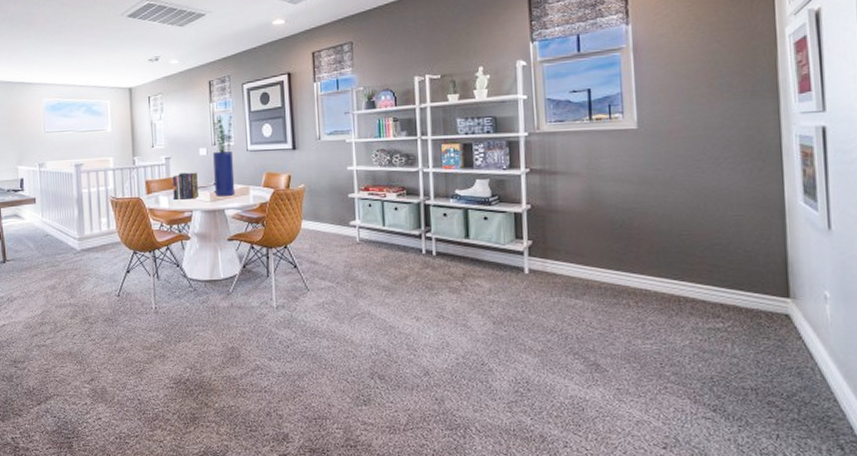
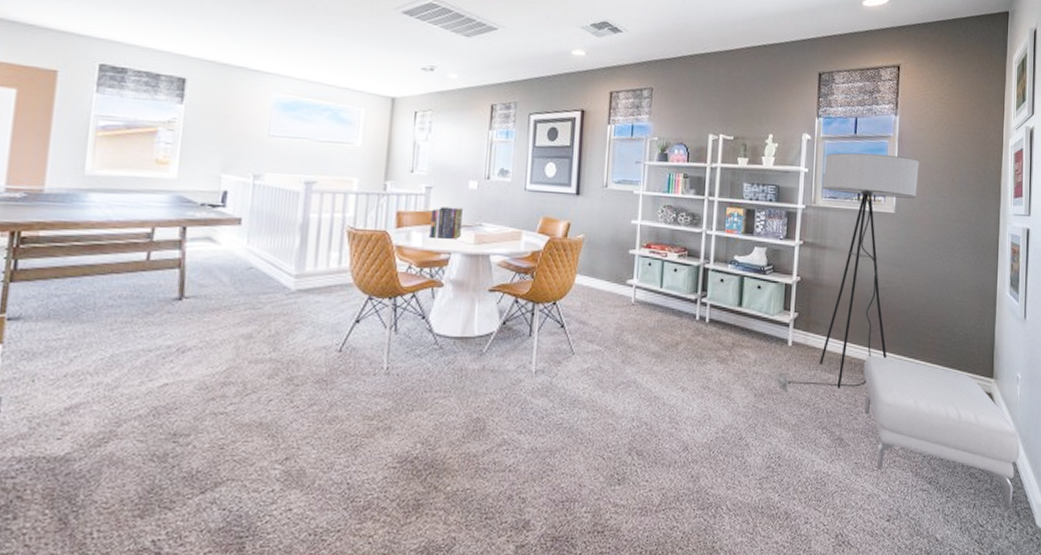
vase: present [213,112,235,198] -> none [480,144,514,241]
floor lamp: none [513,67,664,319] -> present [775,152,919,392]
ottoman: none [616,278,838,442] -> present [863,355,1020,509]

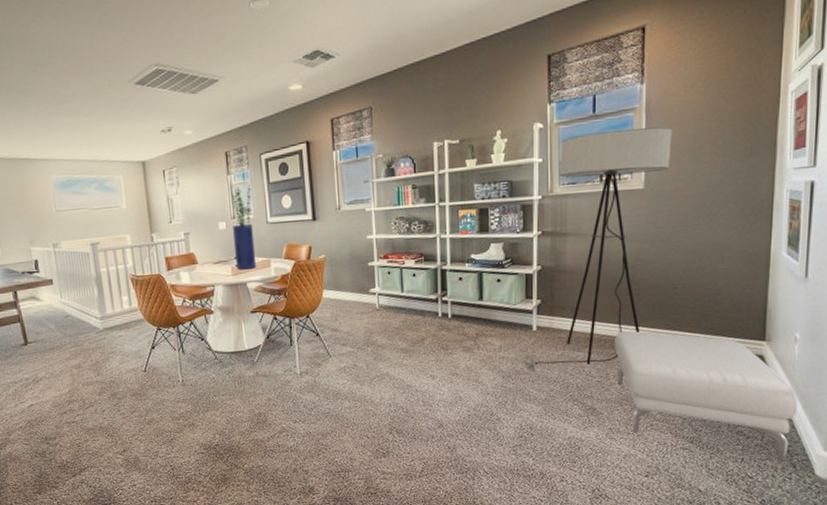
books: present [429,206,463,239] -> none [192,246,220,275]
vase: none [480,144,514,241] -> present [231,184,257,271]

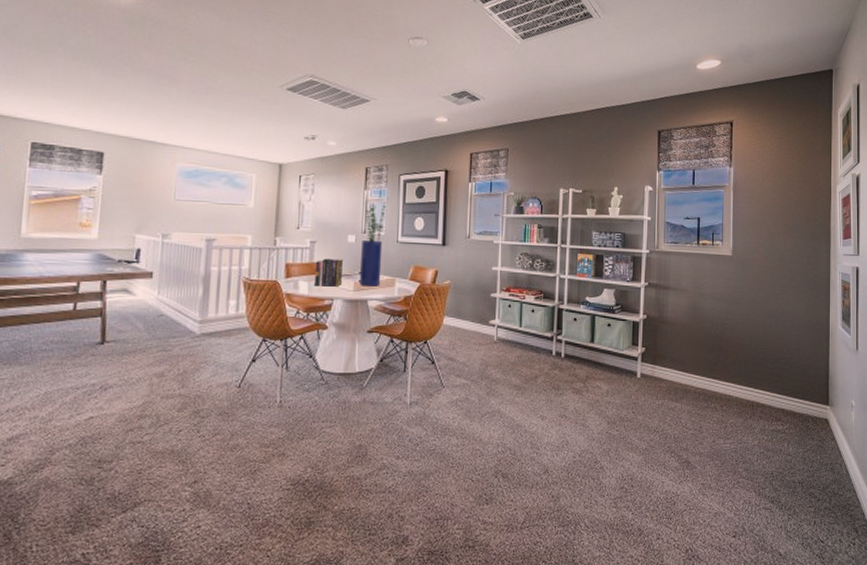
books: none [192,246,220,275] -> present [314,258,343,287]
floor lamp: present [521,127,672,372] -> none [626,201,753,420]
ottoman: present [615,330,798,462] -> none [707,385,856,526]

